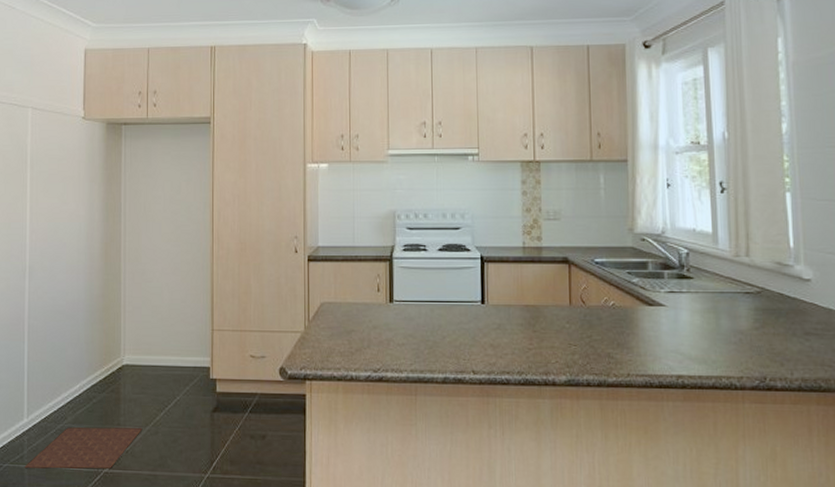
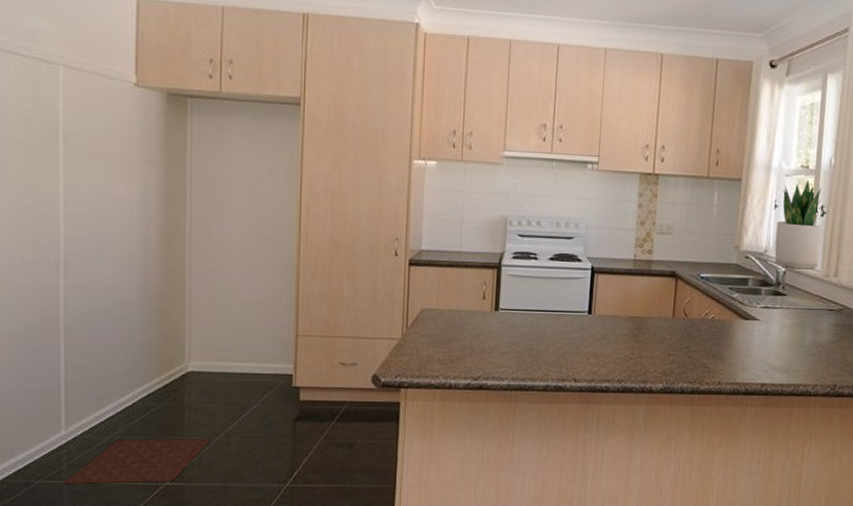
planter: none [672,156,725,250] -> present [774,180,822,270]

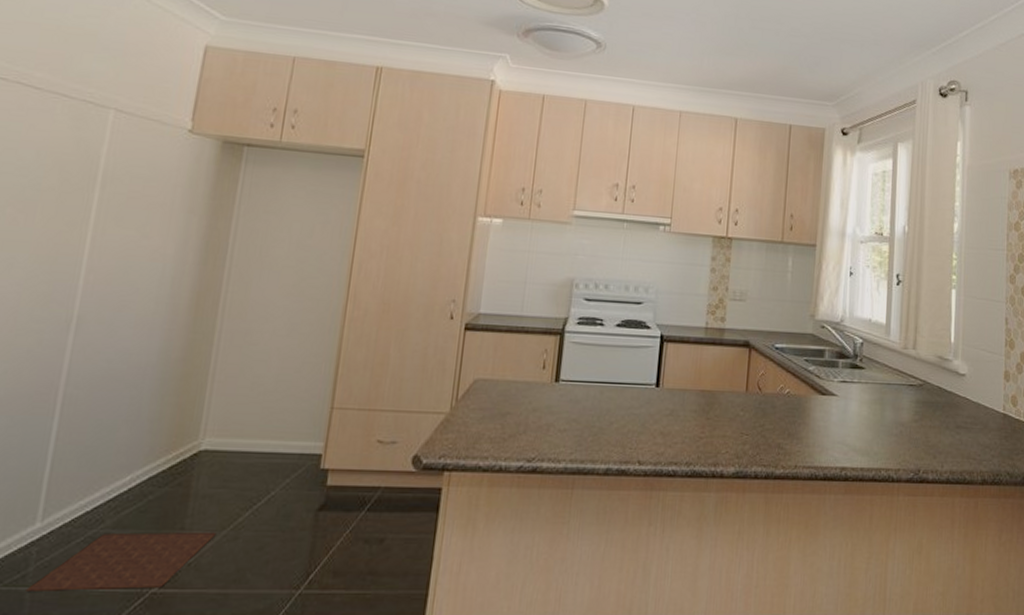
planter: present [774,180,822,270] -> none [851,248,898,341]

